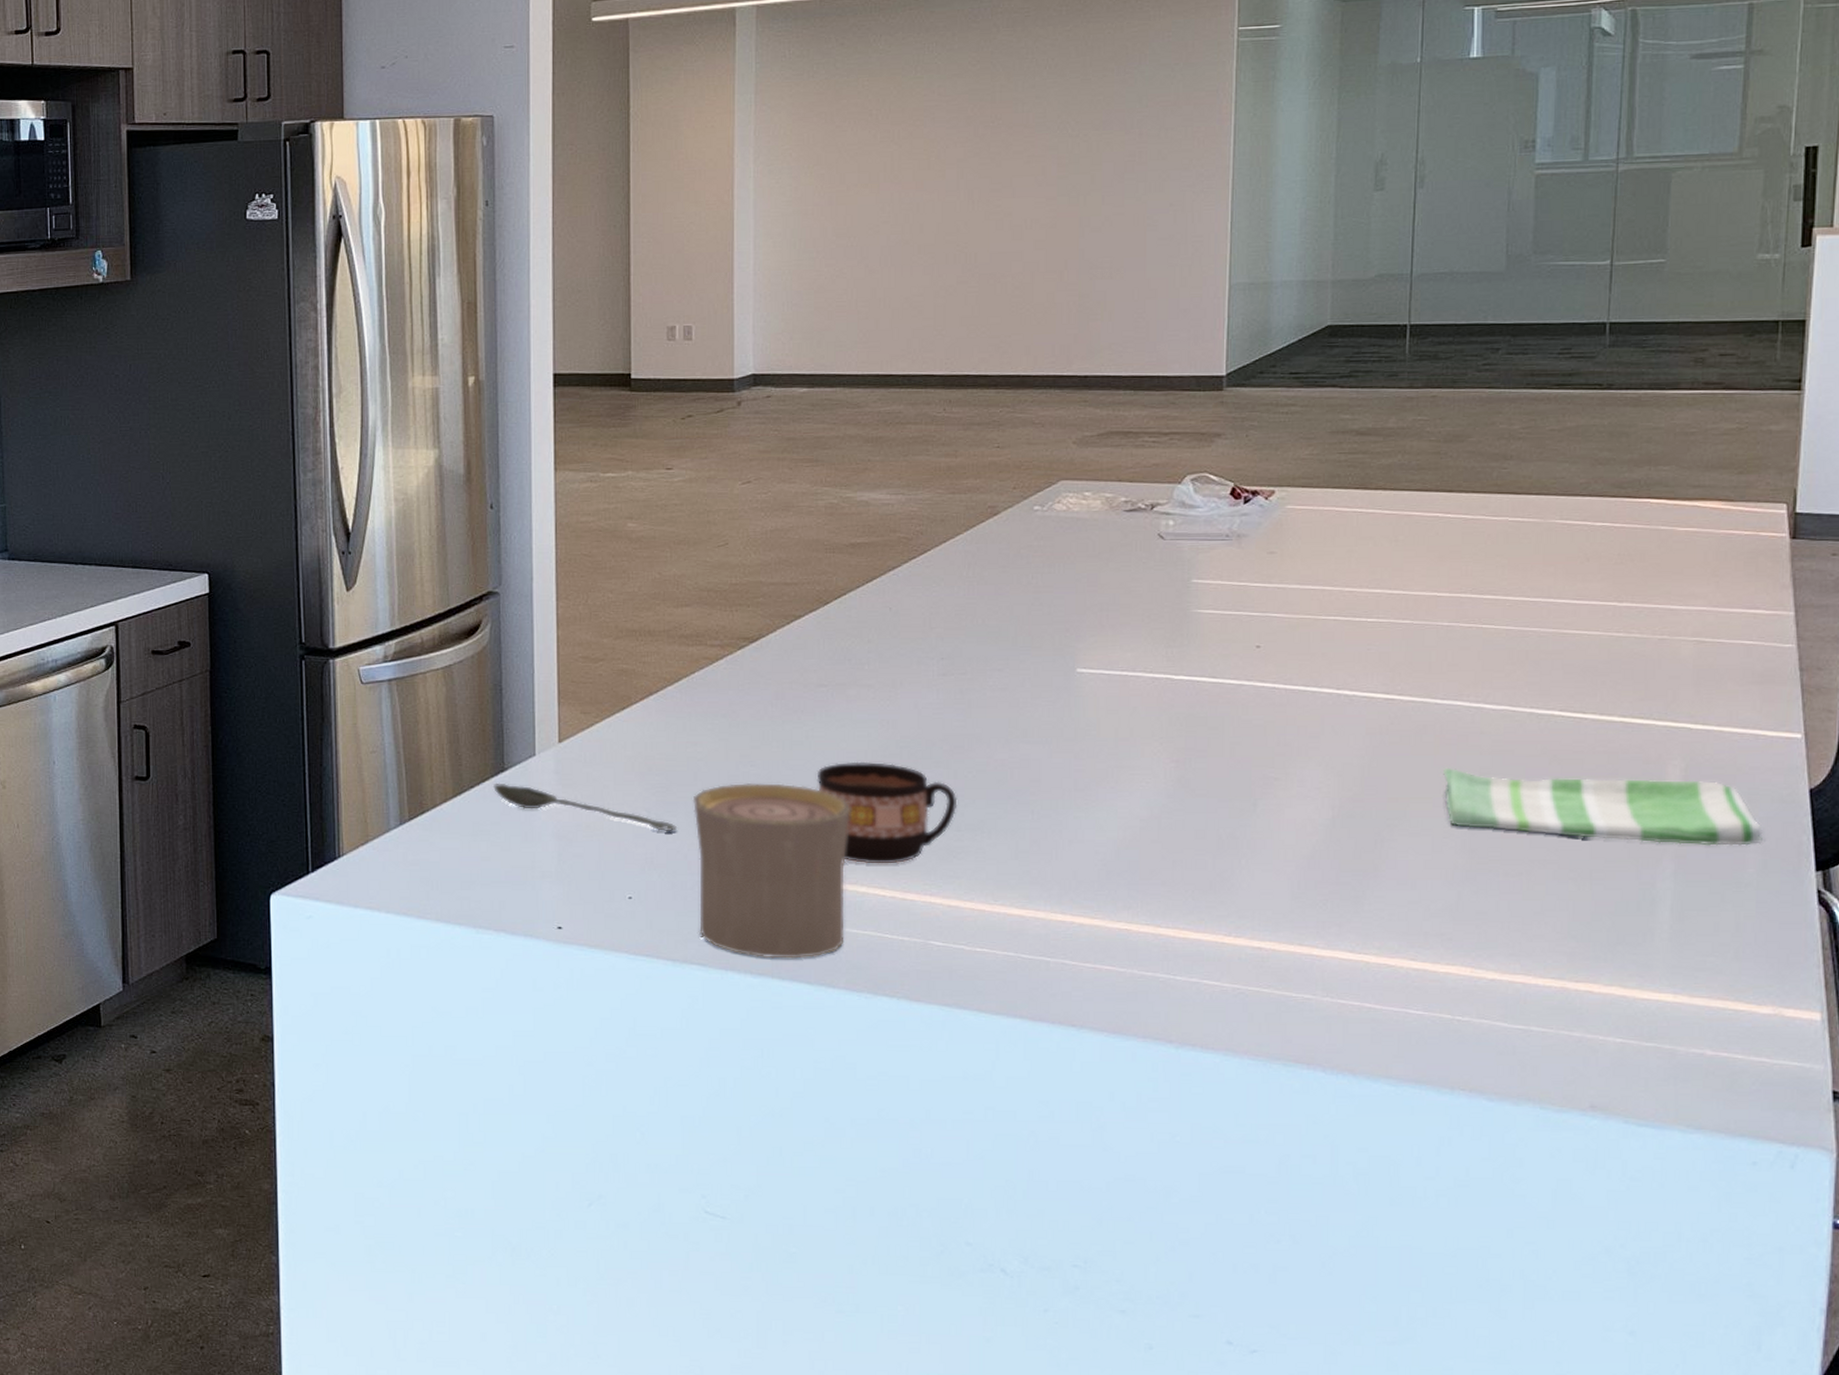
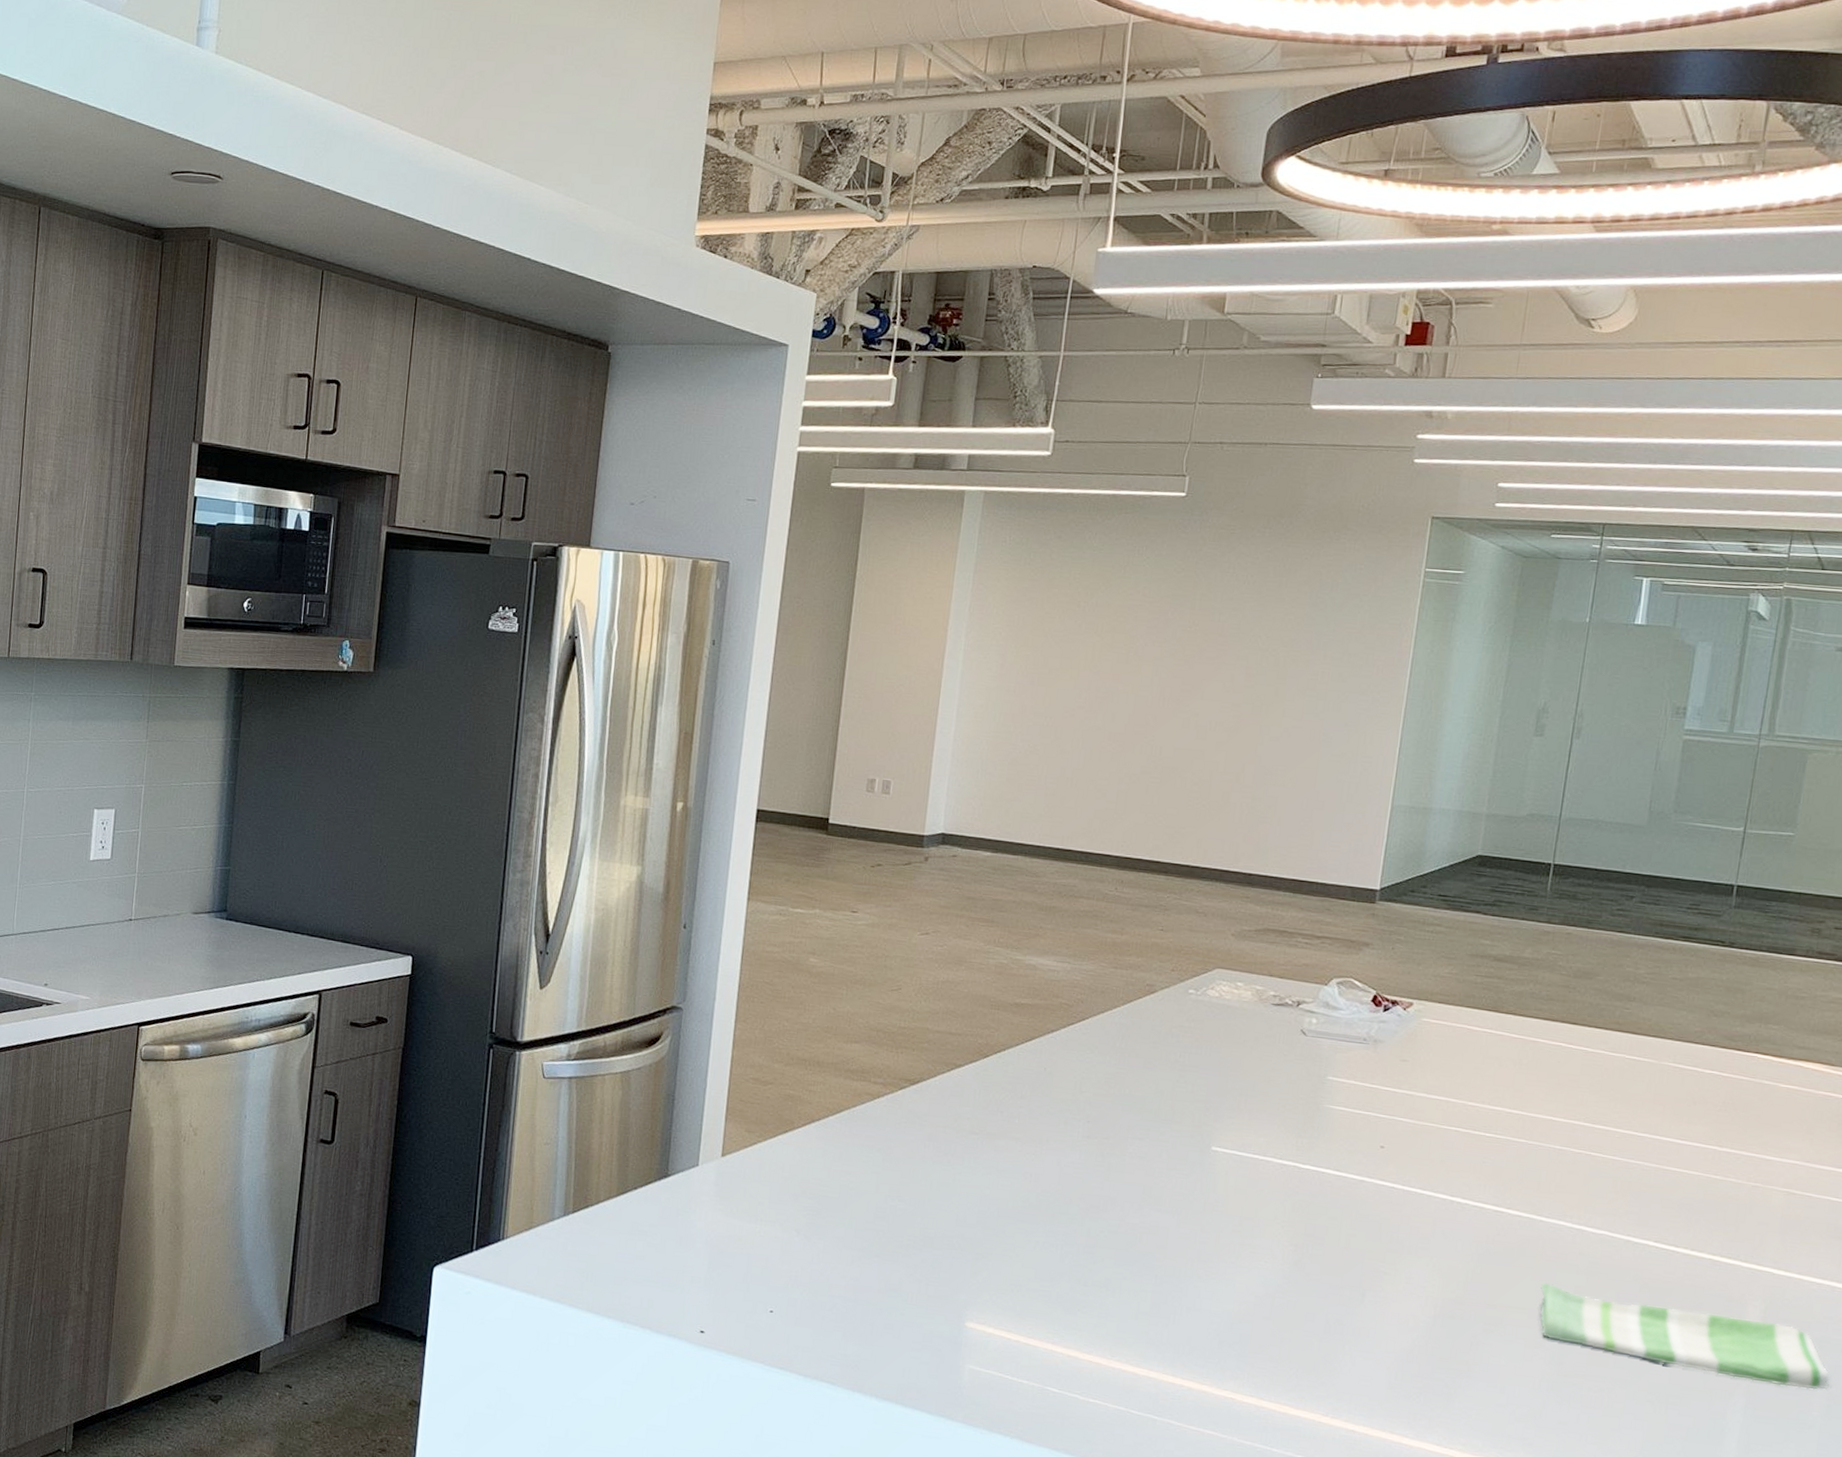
spoon: present [493,783,678,832] -> none [655,1187,824,1254]
cup: present [692,783,851,959] -> none [832,1215,988,1389]
cup: present [817,761,958,864] -> none [958,1207,1088,1310]

